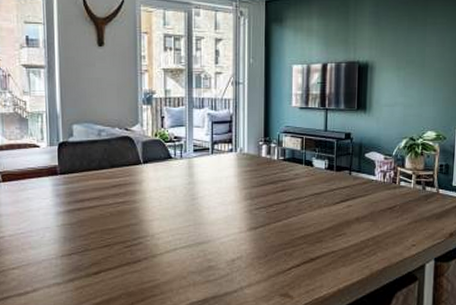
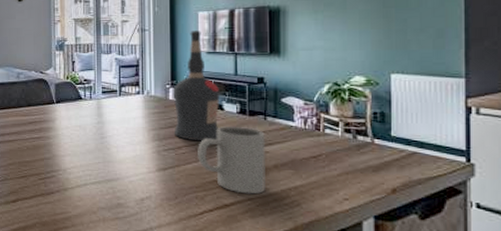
liquor bottle: none [265,85,311,199] -> present [173,31,220,141]
mug: none [286,182,350,247] -> present [196,127,266,195]

